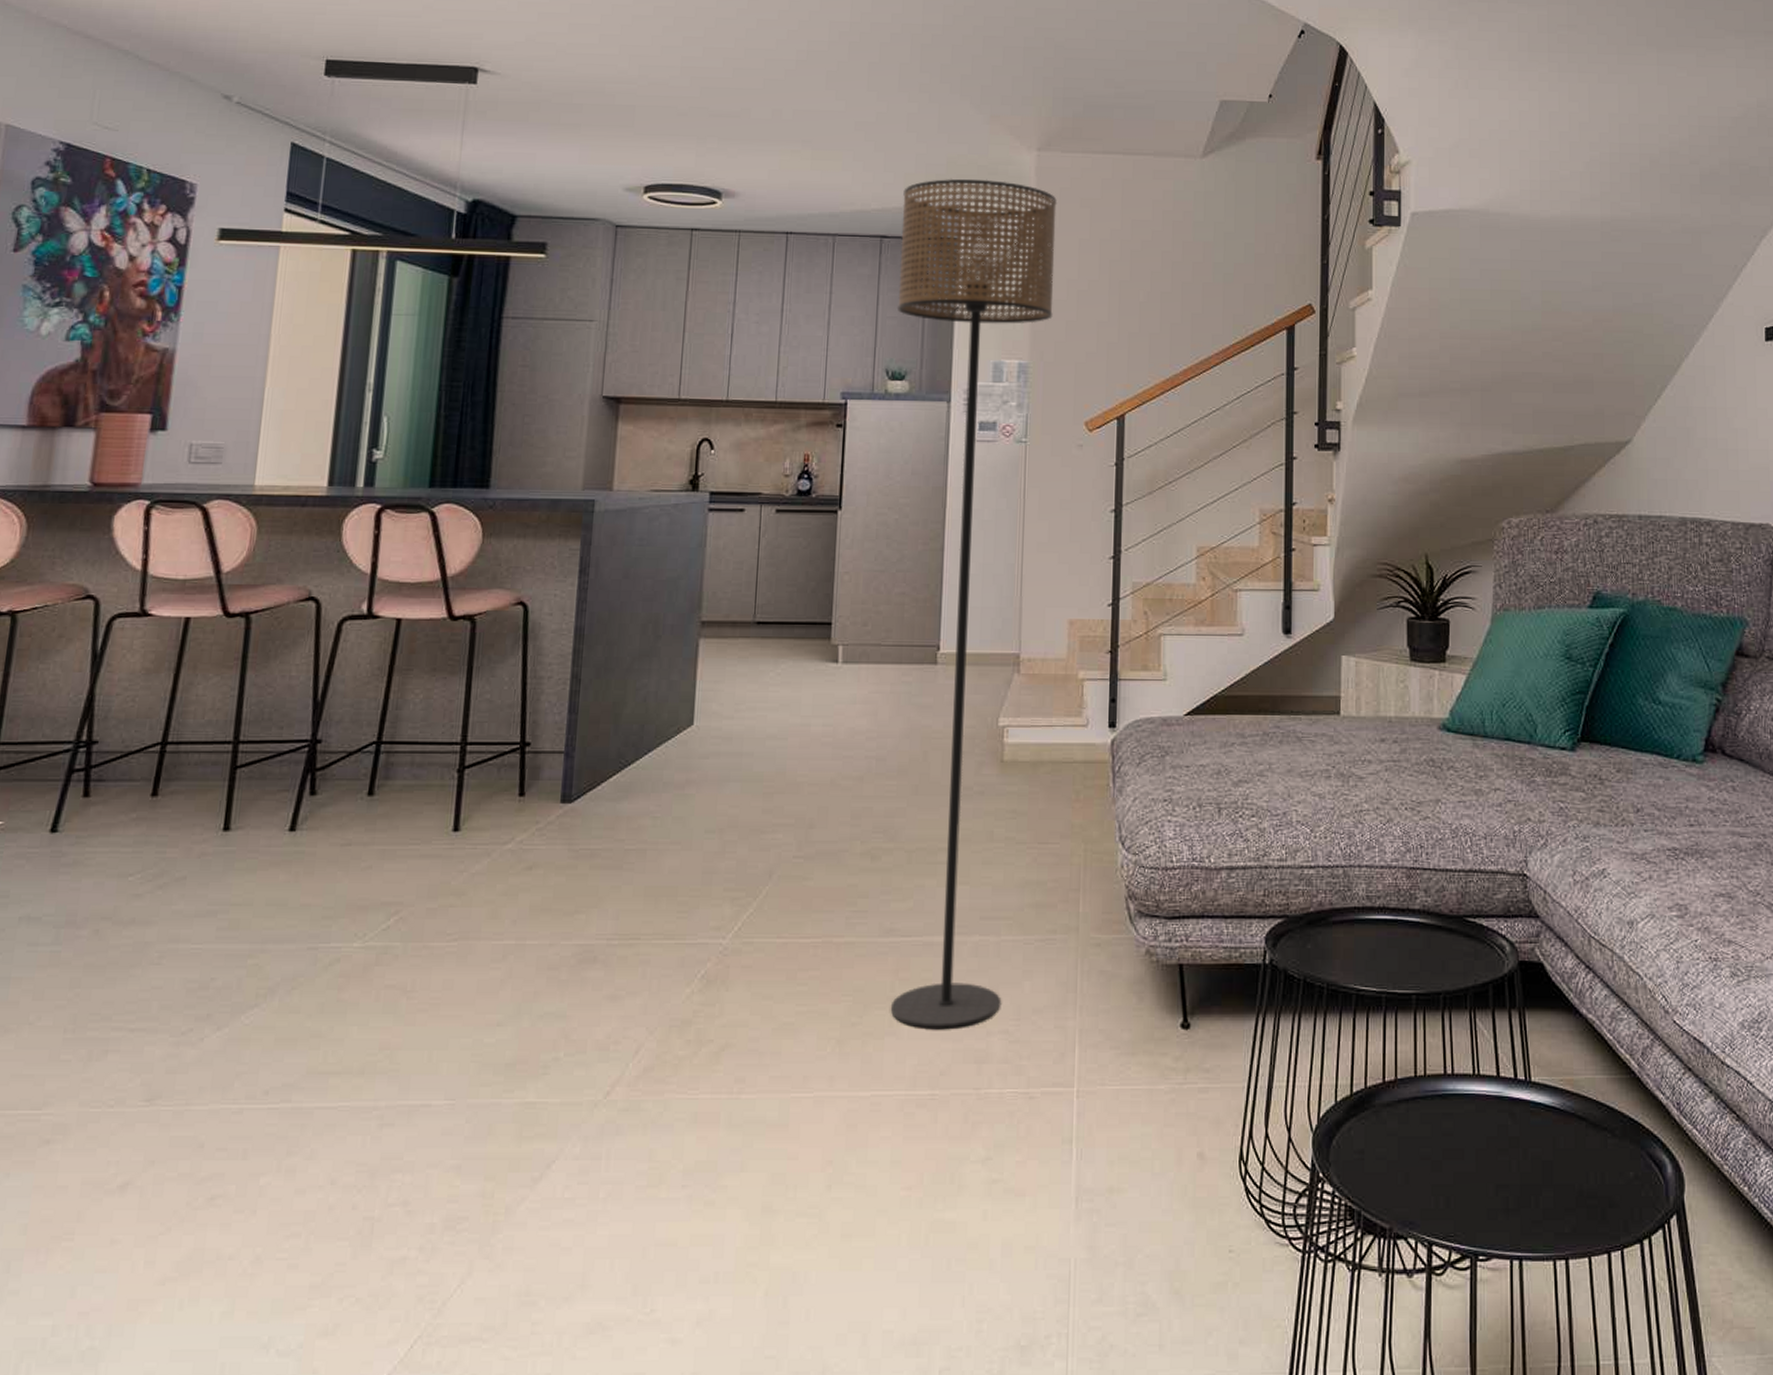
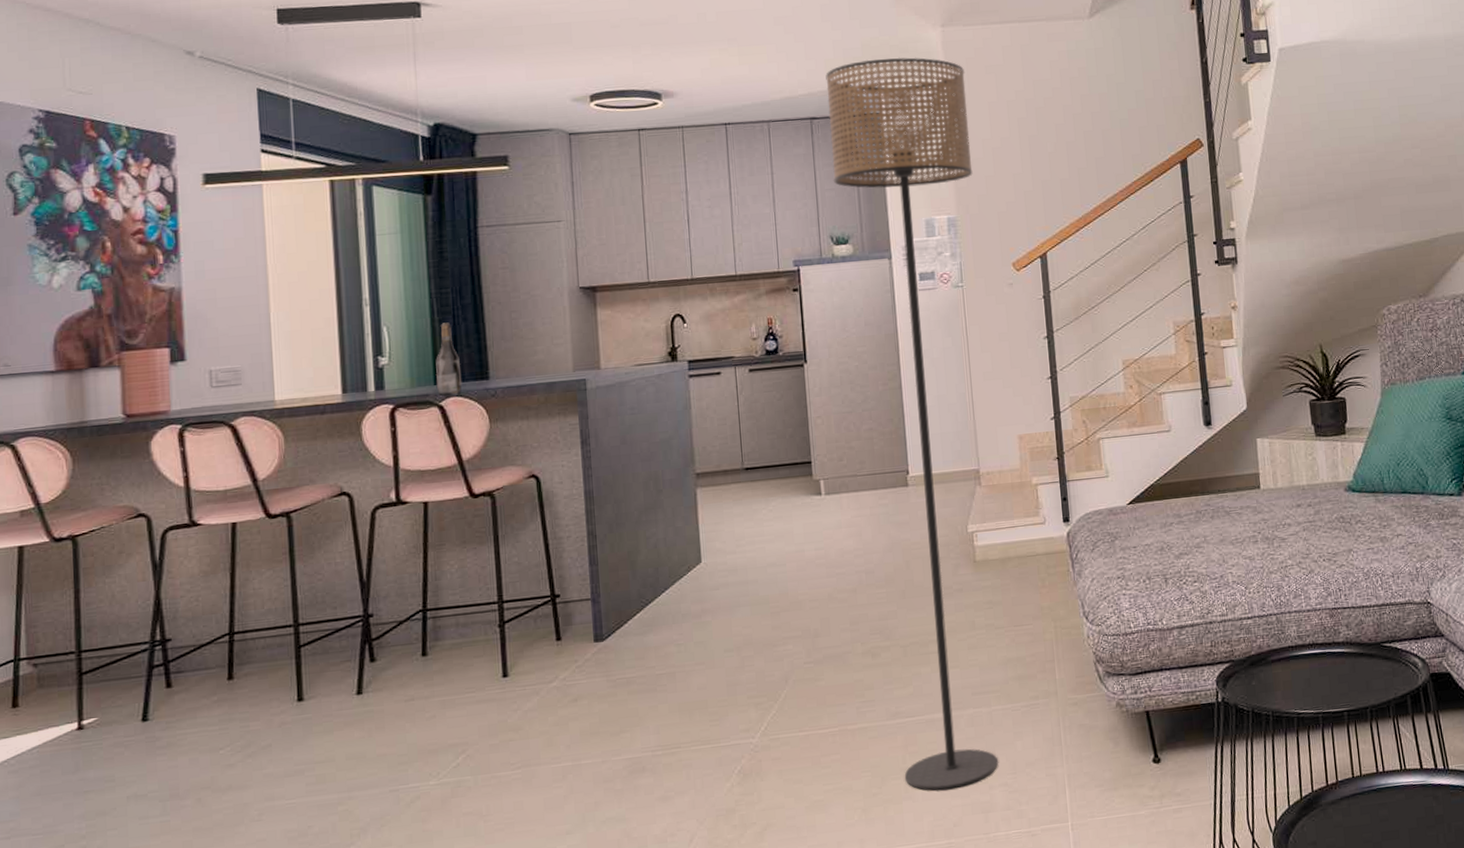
wine bottle: none [431,419,461,504] -> present [436,322,462,398]

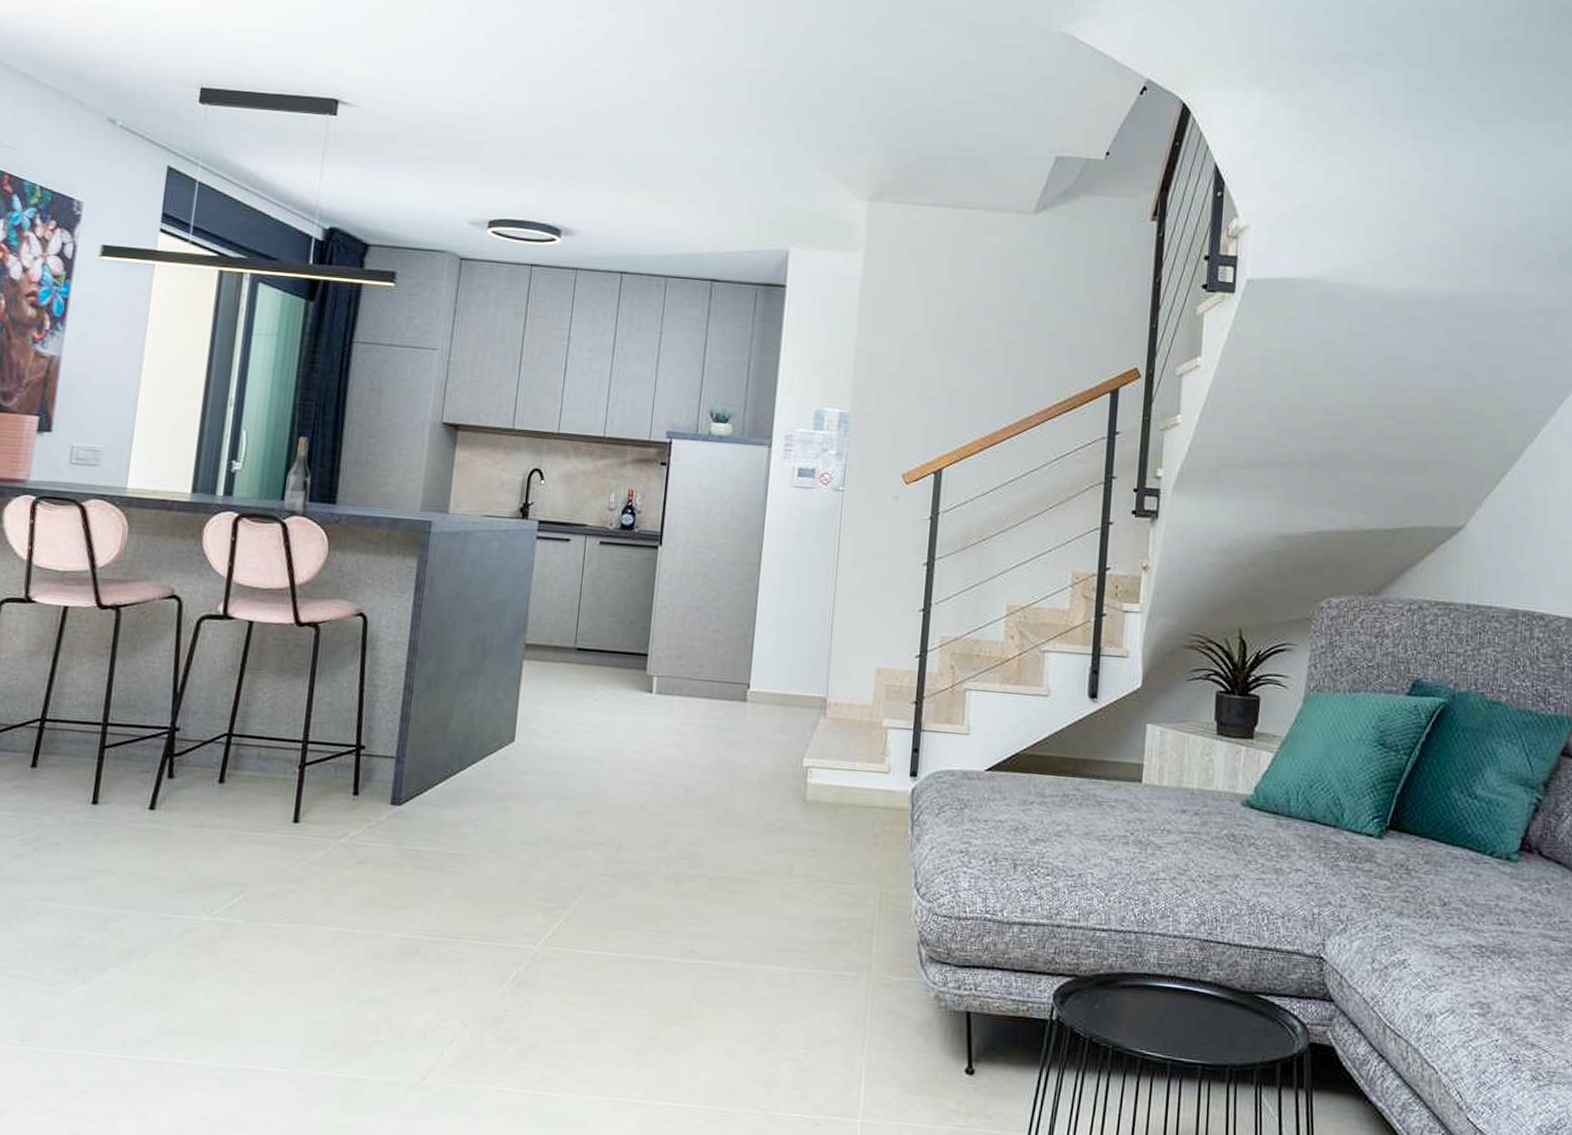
floor lamp: present [825,57,998,791] -> none [687,225,887,1051]

